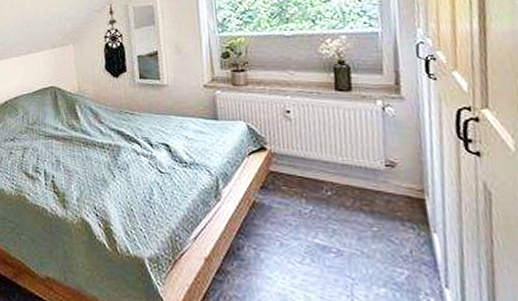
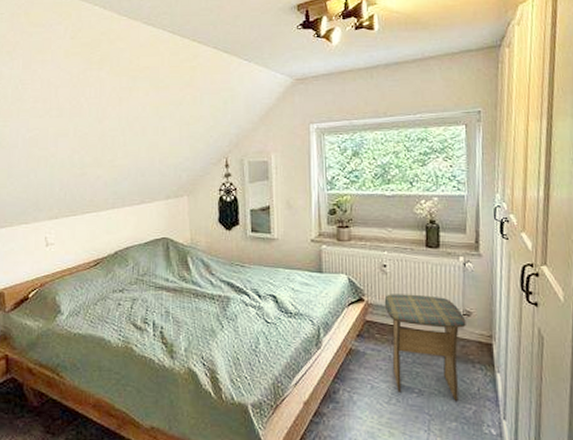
stool: none [289,142,390,264] -> present [384,294,466,401]

